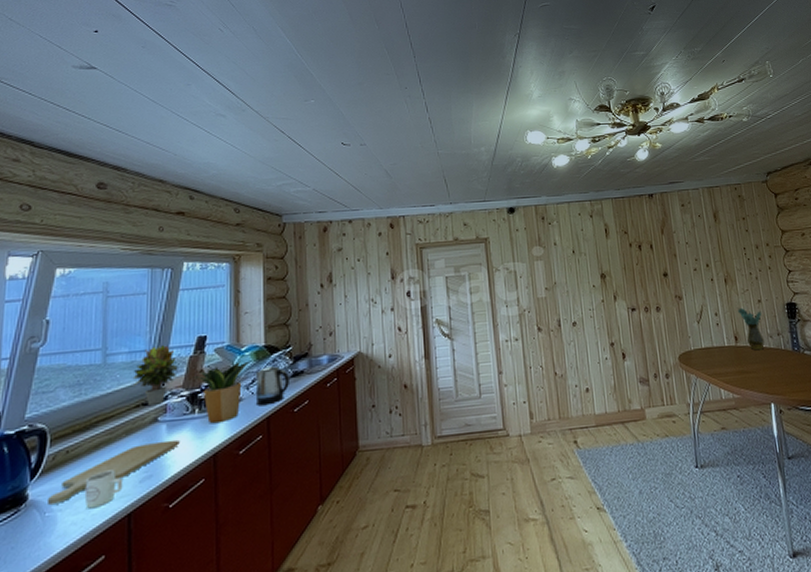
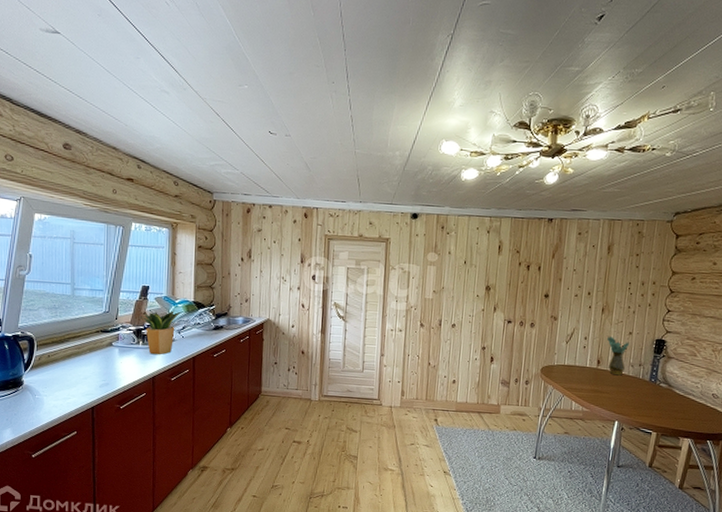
chopping board: present [46,439,180,506] -> none [36,360,128,392]
mug: present [84,469,124,509] -> none [61,374,88,399]
potted plant: present [132,345,178,405] -> none [93,288,127,333]
kettle: present [255,366,291,407] -> none [185,318,213,348]

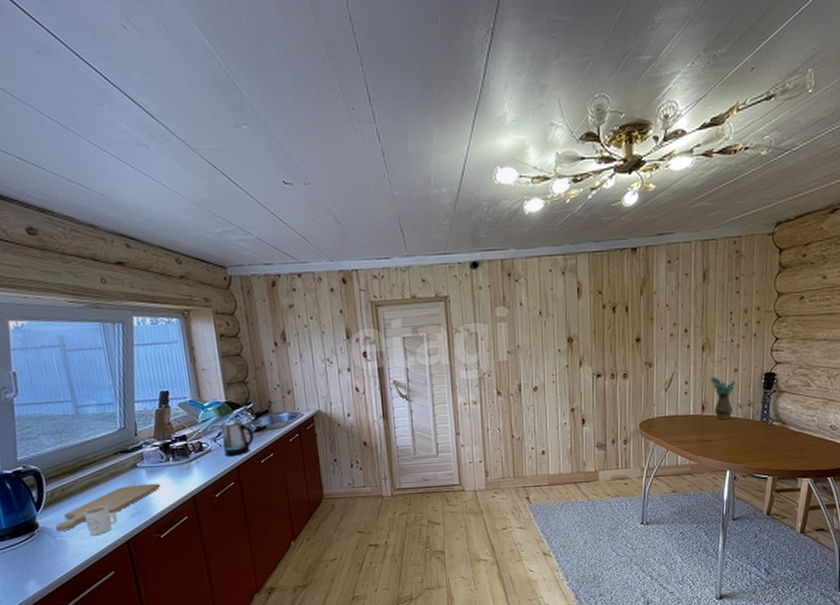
chopping board: none [36,360,128,392] -> present [55,483,161,532]
mug: none [61,374,88,399] -> present [83,506,118,536]
potted plant: present [138,310,182,355] -> none [162,415,214,471]
kettle: none [185,318,213,348] -> present [220,421,255,457]

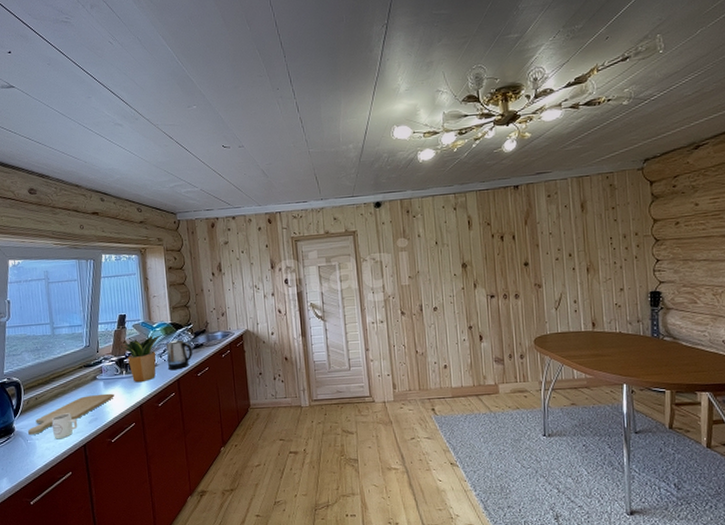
potted plant: none [162,415,214,471] -> present [119,335,161,383]
vase: present [709,376,735,420] -> none [597,295,622,336]

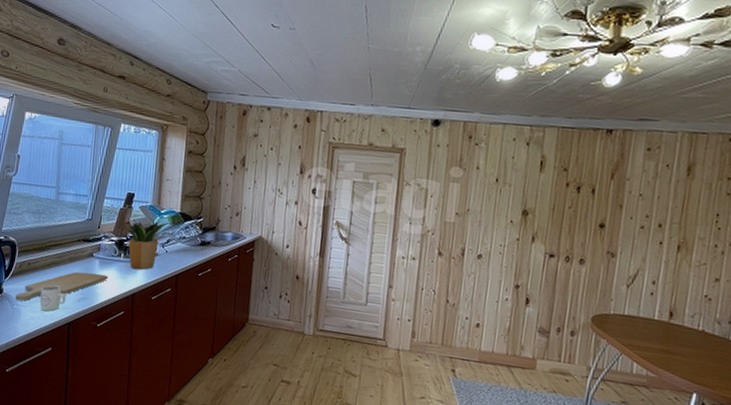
kettle: present [165,340,193,371] -> none [169,231,199,265]

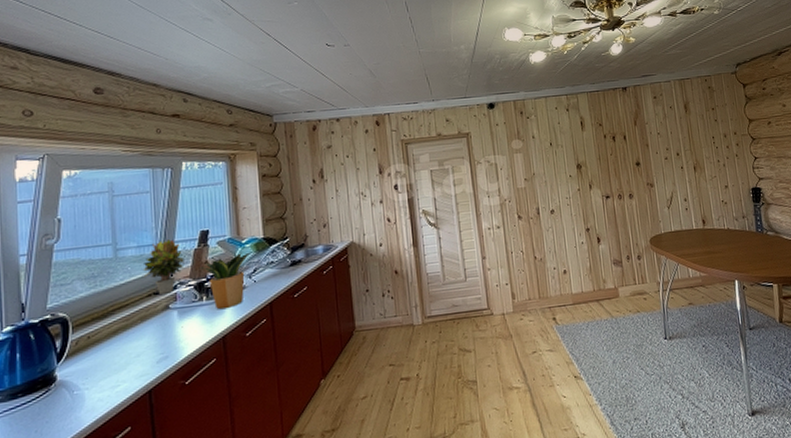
chopping board: present [15,271,108,302] -> none [74,324,191,385]
mug: present [39,285,66,312] -> none [107,352,142,387]
potted plant: none [76,193,111,243] -> present [143,239,184,294]

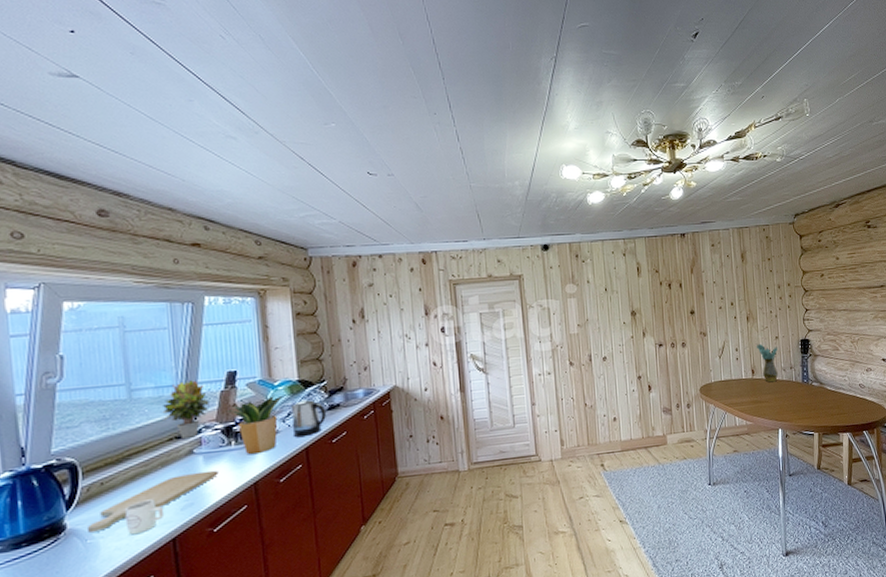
chopping board: none [74,324,191,385] -> present [86,470,219,534]
mug: none [107,352,142,387] -> present [124,499,165,536]
kettle: none [256,256,290,293] -> present [290,400,327,438]
vase: none [704,193,730,233] -> present [755,343,778,383]

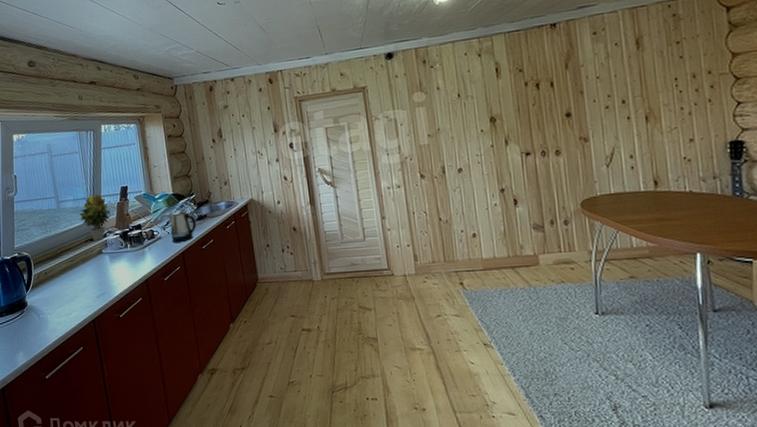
chopping board: present [86,470,219,534] -> none [39,267,120,310]
mug: present [124,499,165,536] -> none [61,287,87,314]
potted plant: present [226,395,284,455] -> none [122,206,163,256]
vase: present [755,343,778,383] -> none [659,148,694,196]

